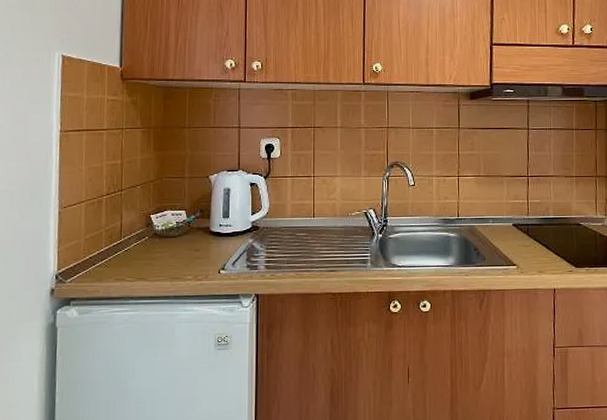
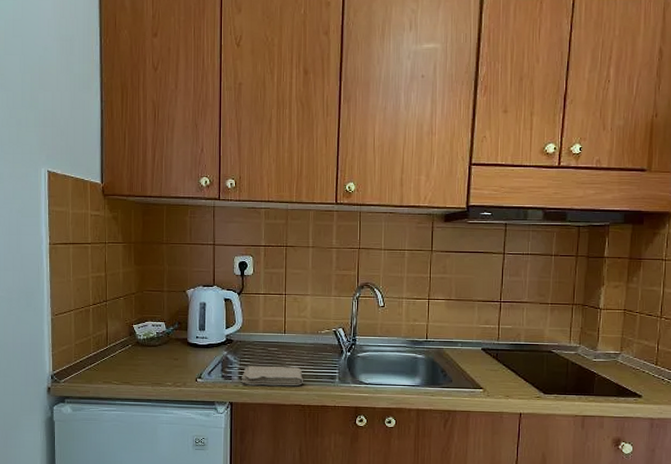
washcloth: none [269,252,335,275] -> present [242,366,304,386]

